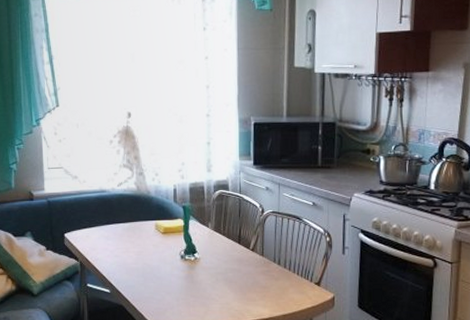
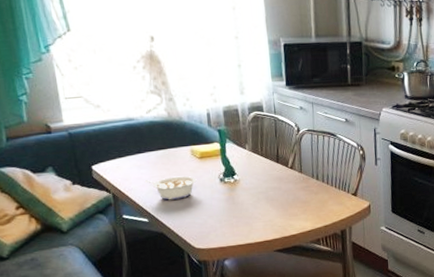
legume: none [110,250,158,273] -> present [144,176,197,200]

